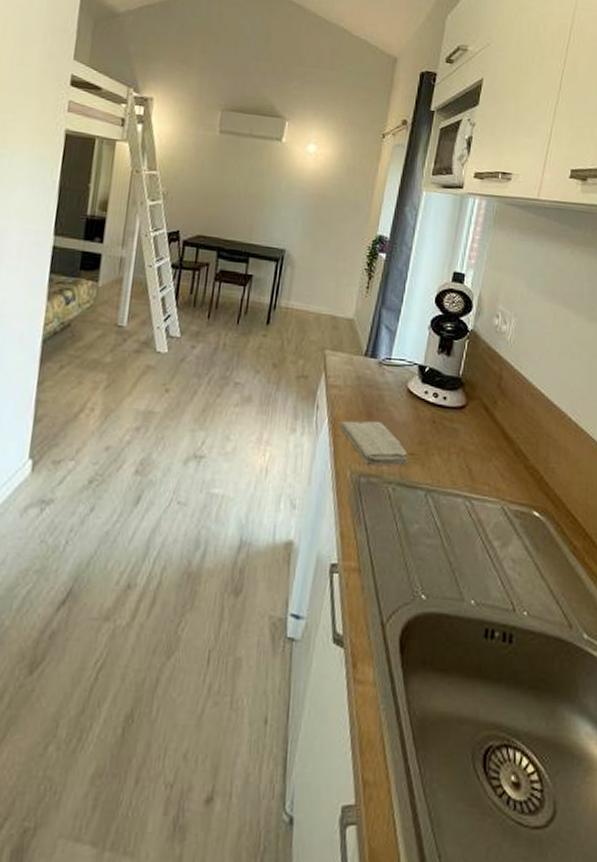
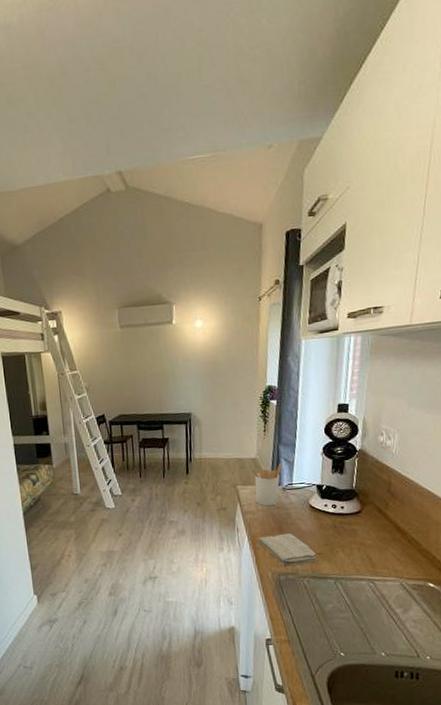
utensil holder: none [345,329,382,383] -> present [251,462,282,506]

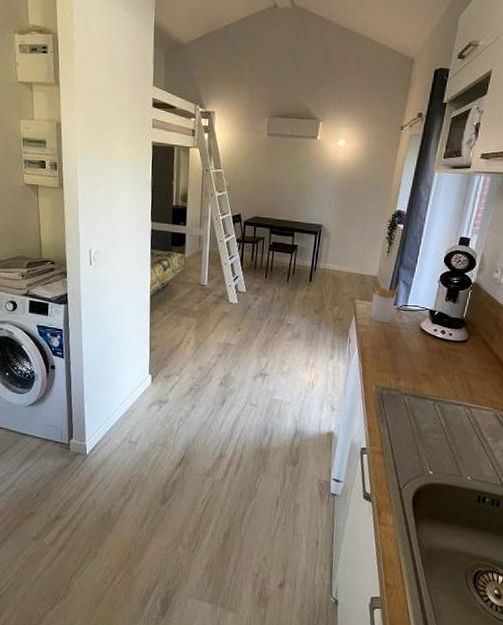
washcloth: present [258,533,318,567] -> none [367,351,421,383]

